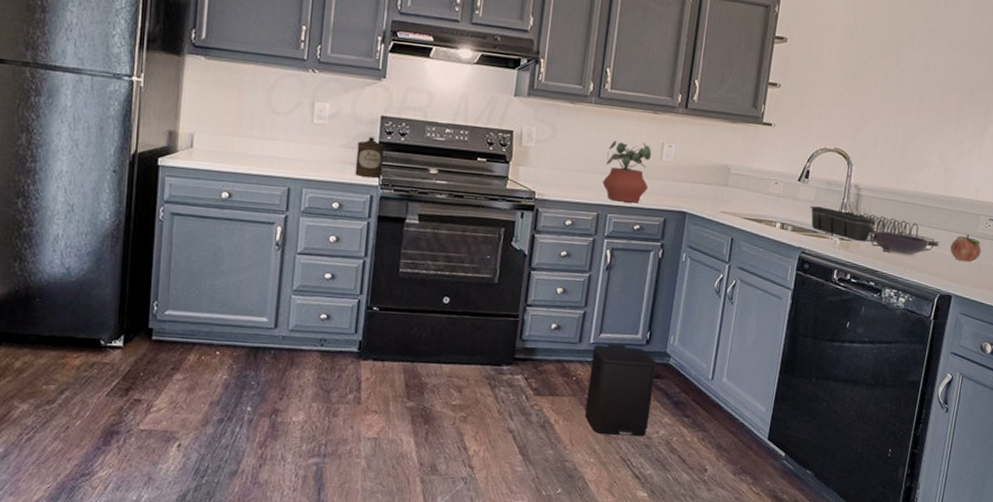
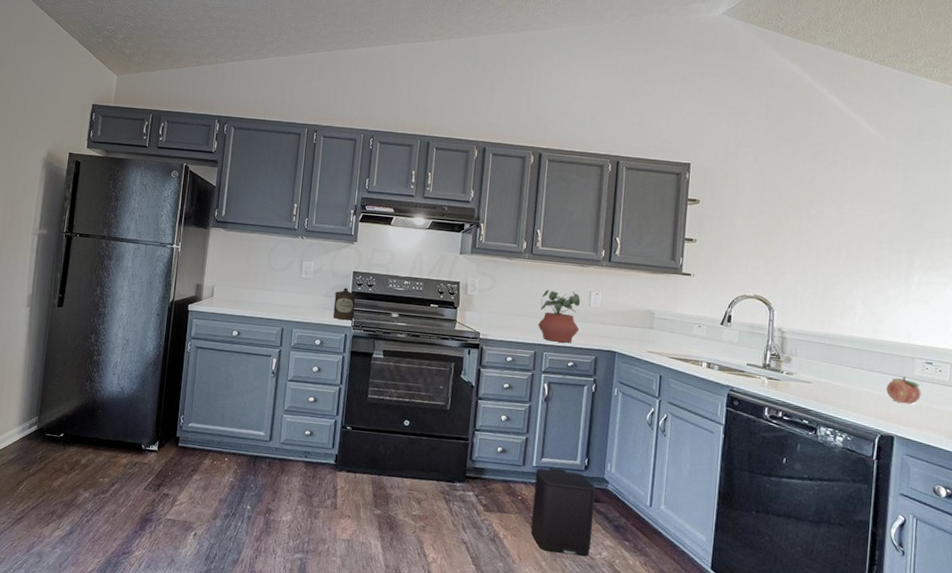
dish rack: present [809,206,940,250] -> none [734,347,874,391]
bowl: present [873,230,929,256] -> none [801,371,862,396]

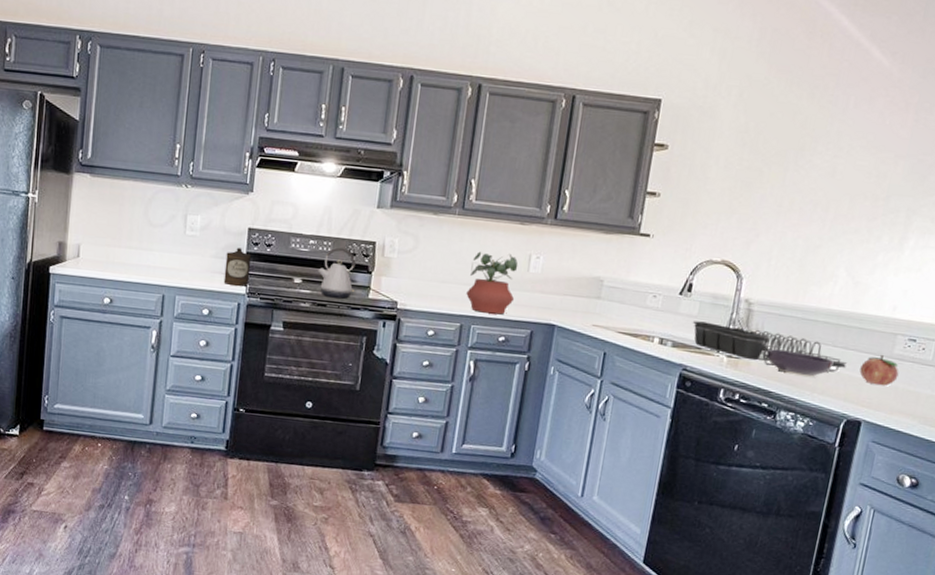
kettle: none [412,286,444,331] -> present [318,247,356,300]
pedal bin: present [531,468,596,556] -> none [446,455,522,550]
dish rack: none [734,347,874,391] -> present [692,321,847,371]
bowl: none [801,371,862,396] -> present [766,348,834,377]

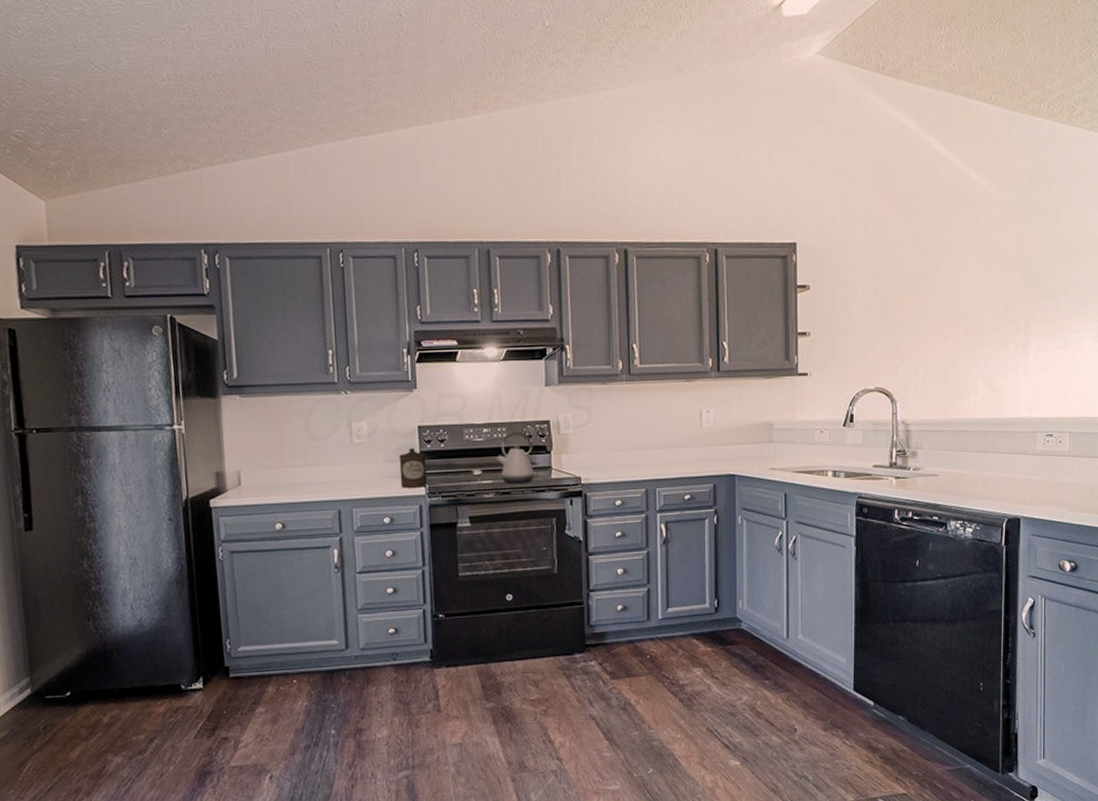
potted plant: present [466,251,519,315] -> none [646,411,693,474]
dish rack: present [692,321,847,371] -> none [859,448,999,480]
bowl: present [766,348,834,377] -> none [928,463,988,485]
fruit: present [859,355,899,386] -> none [1011,454,1044,482]

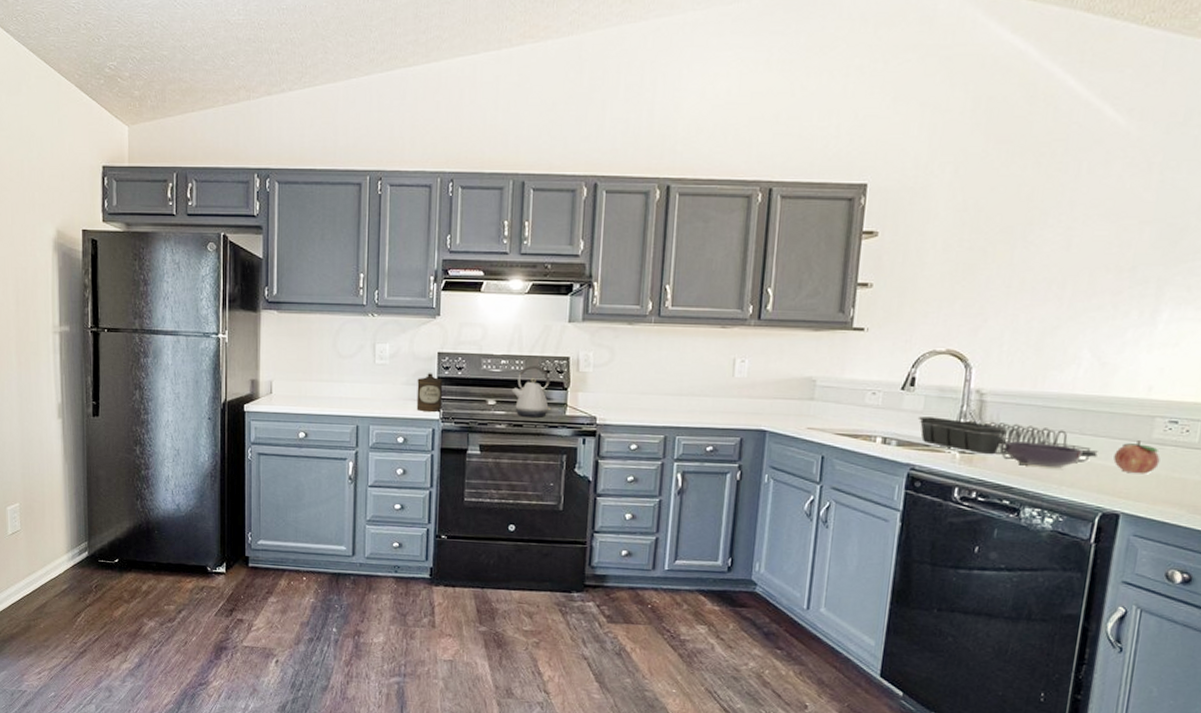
dish rack: none [859,448,999,480] -> present [917,416,1098,461]
bowl: none [928,463,988,485] -> present [1004,441,1083,469]
fruit: none [1011,454,1044,482] -> present [1113,441,1160,474]

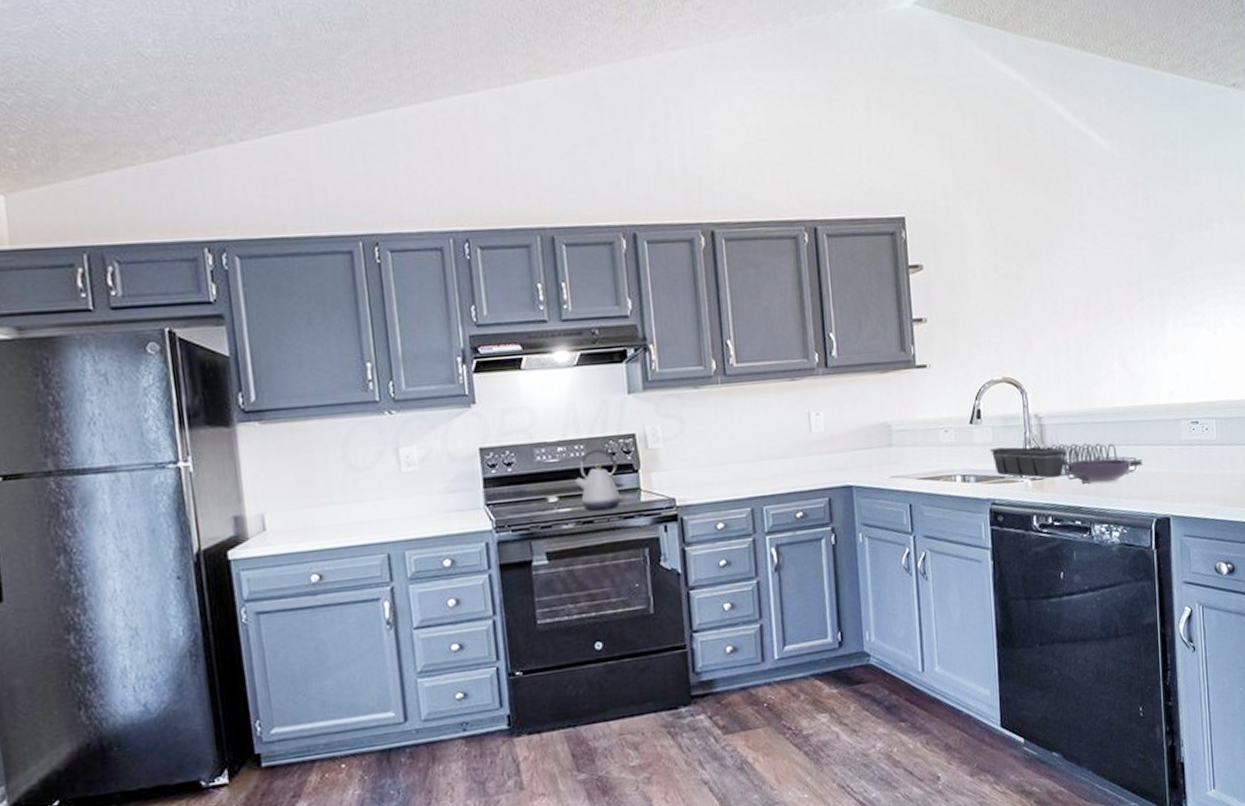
canister: present [416,373,443,412] -> none [458,474,495,523]
fruit: present [1113,441,1160,474] -> none [1156,444,1191,477]

